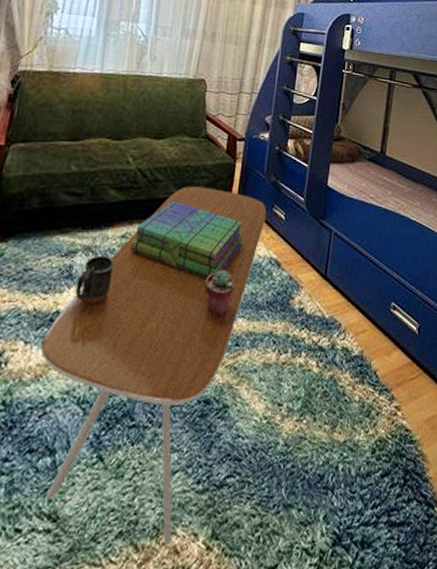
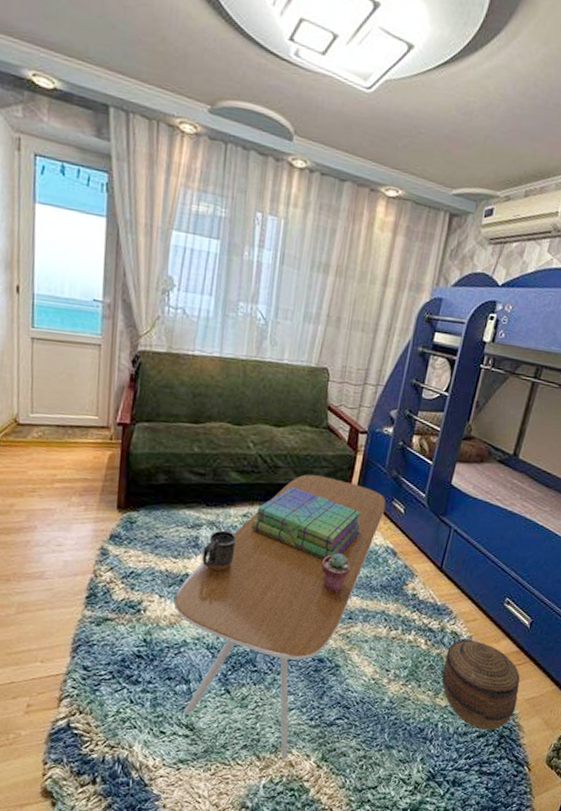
basket: none [337,356,417,466] -> present [441,640,521,730]

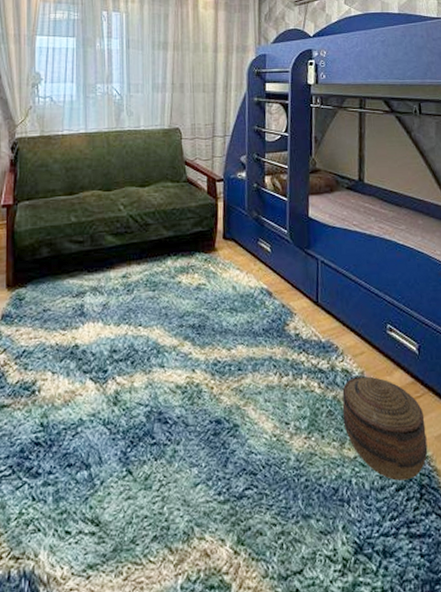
coffee table: present [174,474,386,760] -> none [67,227,253,550]
mug: present [202,530,237,573] -> none [89,294,119,339]
stack of books: present [251,486,361,559] -> none [131,240,233,310]
potted succulent: present [321,553,350,592] -> none [203,302,230,343]

